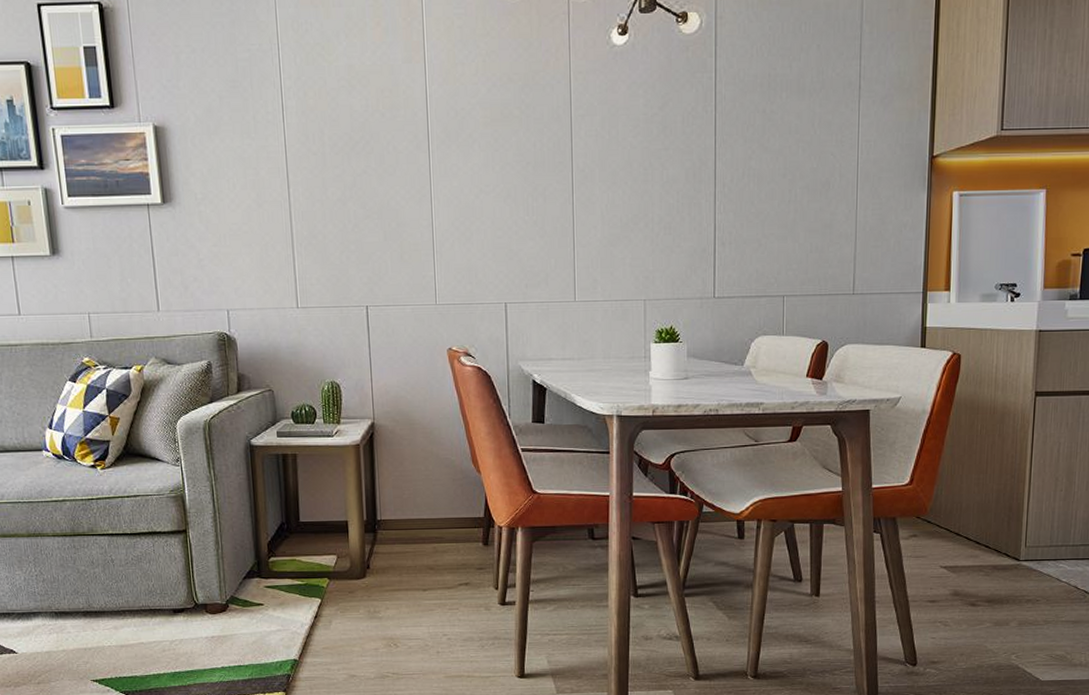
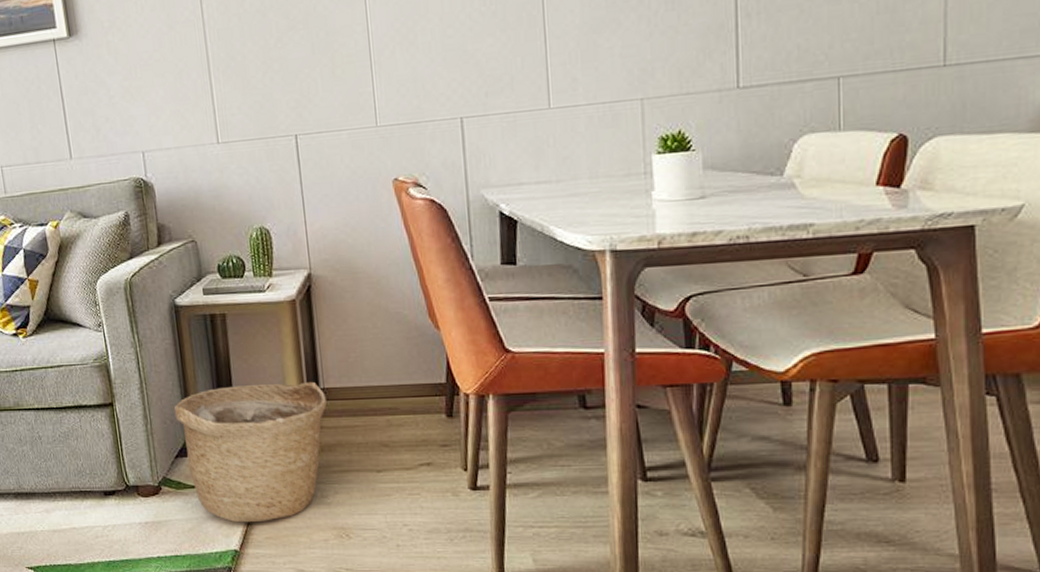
basket: none [245,514,382,636] -> present [174,381,327,523]

